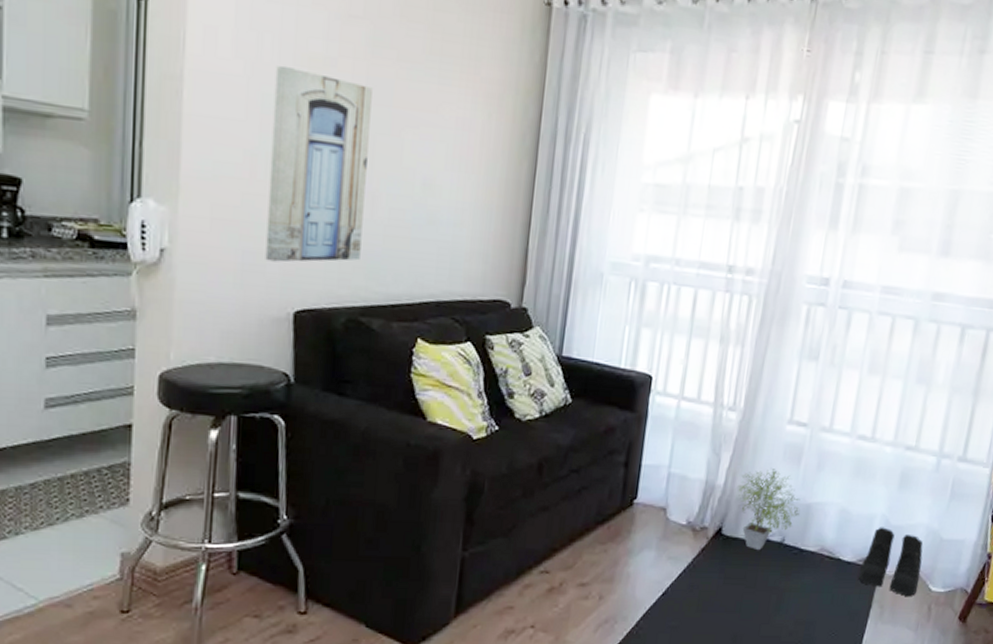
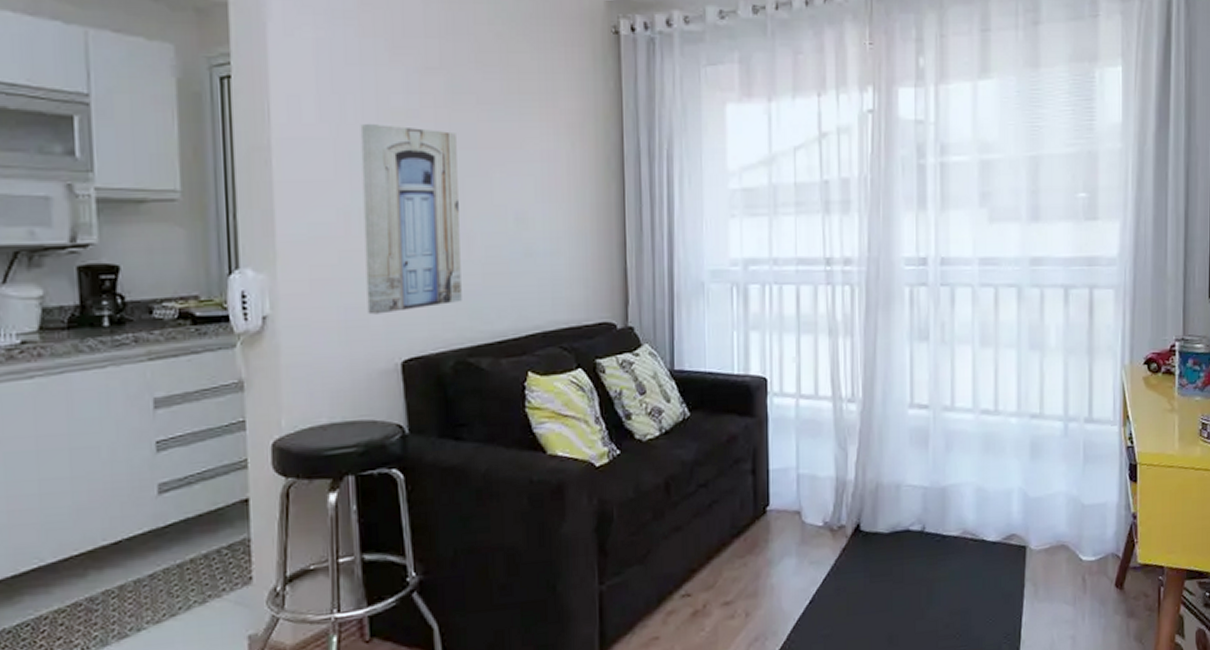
potted plant: present [737,469,801,550] -> none [868,456,936,542]
boots: present [859,527,924,596] -> none [1007,500,1068,570]

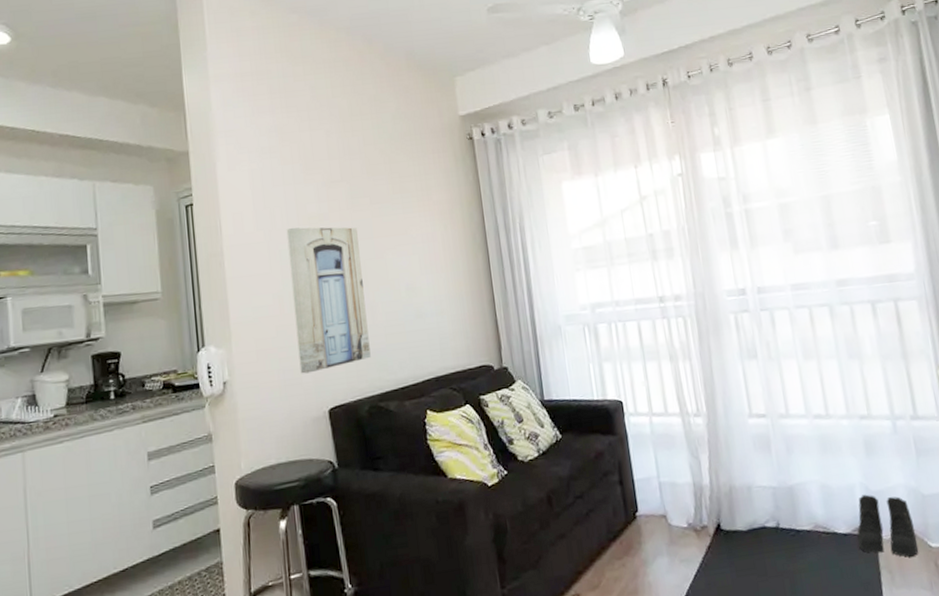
boots: none [1007,500,1068,570] -> present [857,494,918,557]

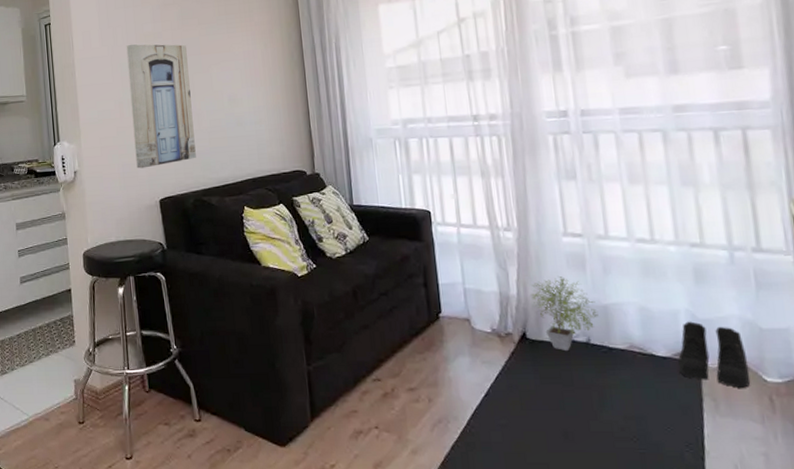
potted plant: none [722,460,786,539] -> present [530,276,599,350]

